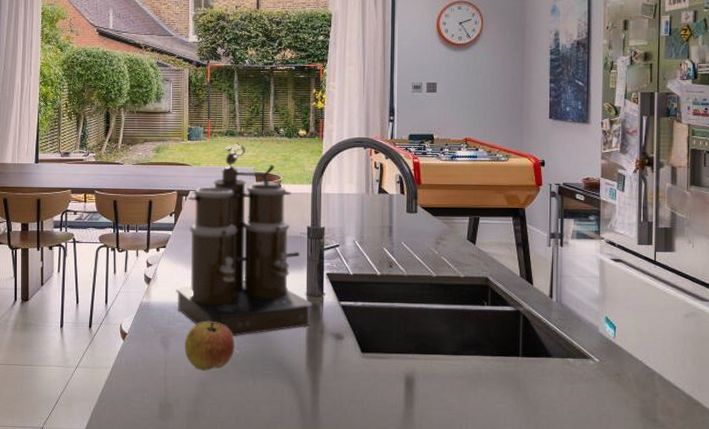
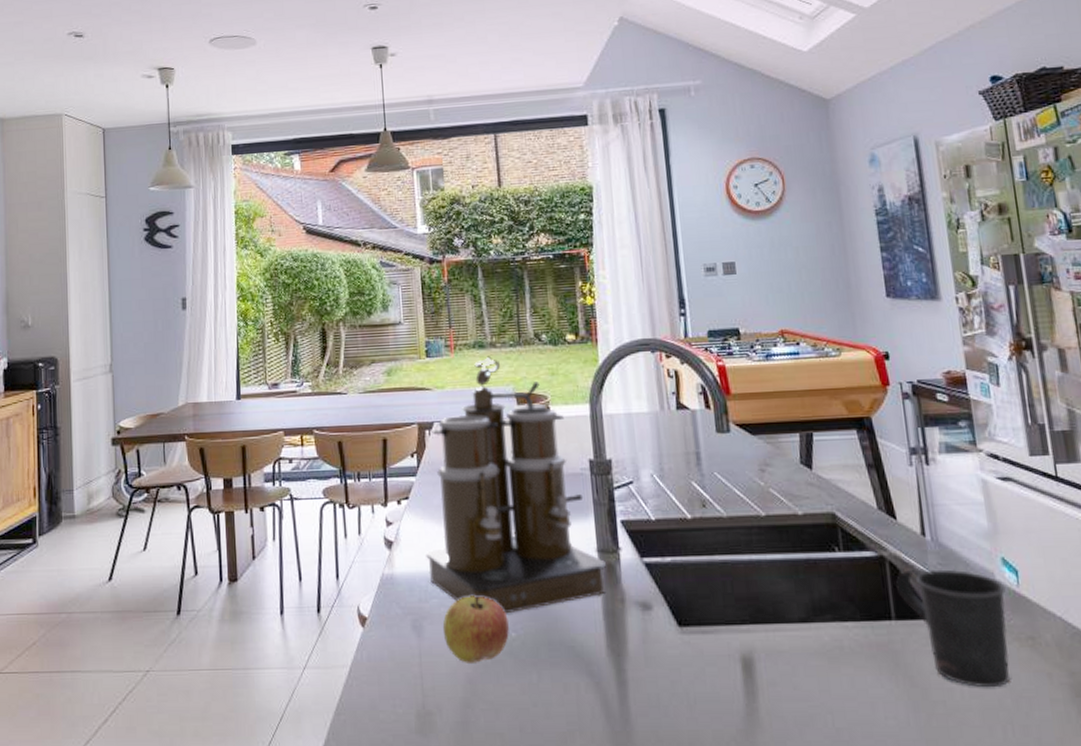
mug: none [525,321,606,407] -> present [895,568,1011,687]

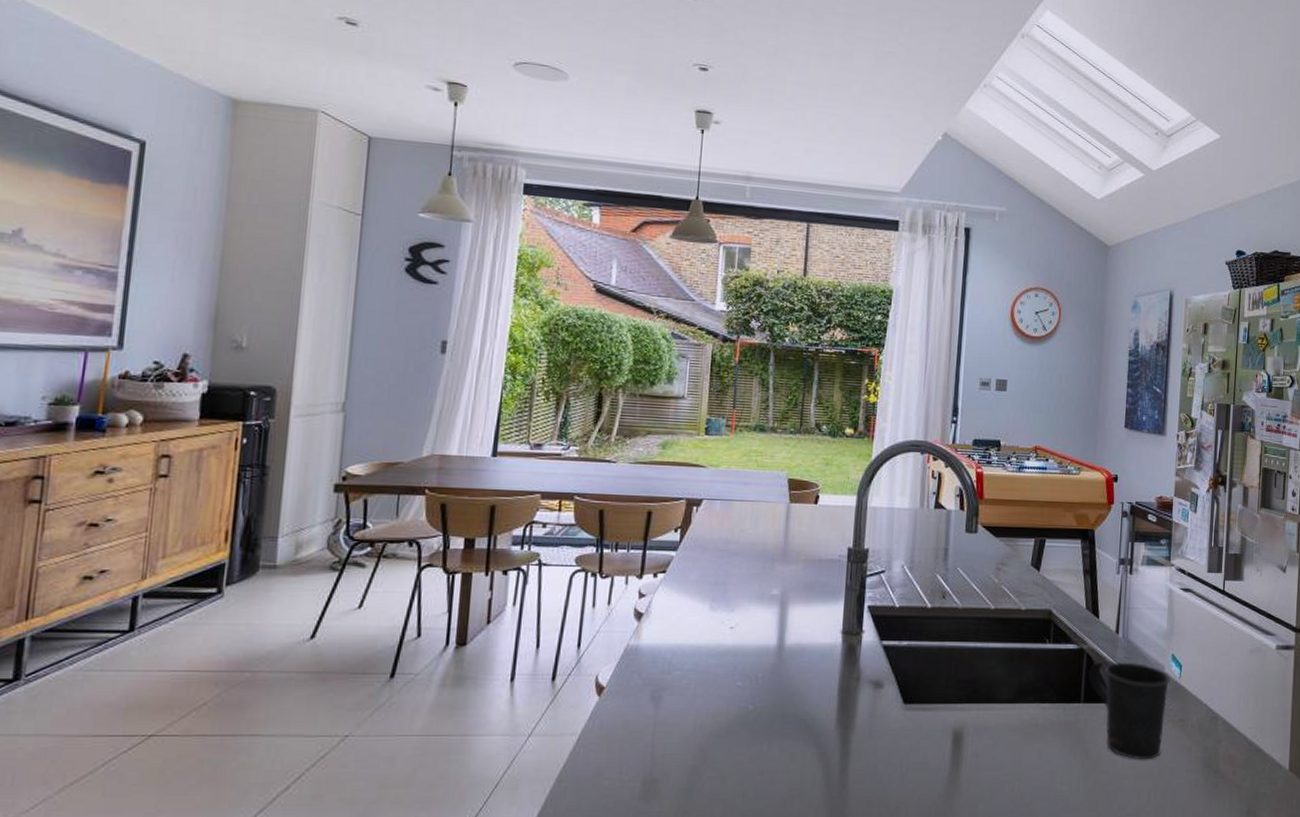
coffee maker: present [426,356,606,614] -> none [675,440,848,688]
apple: present [443,596,509,663] -> none [682,669,748,733]

